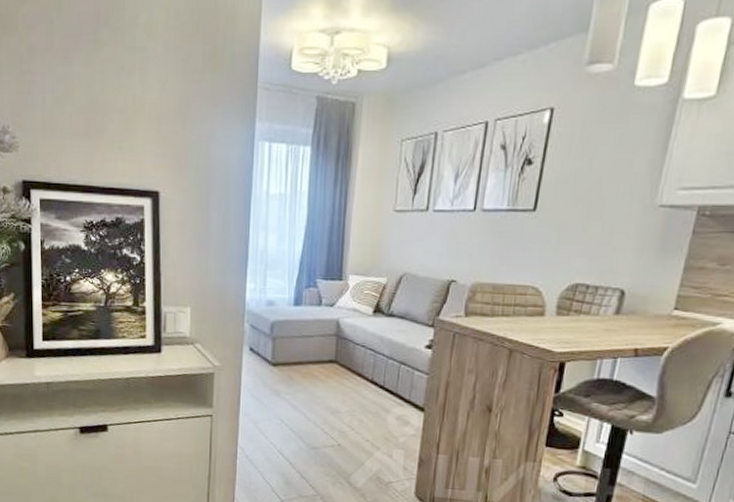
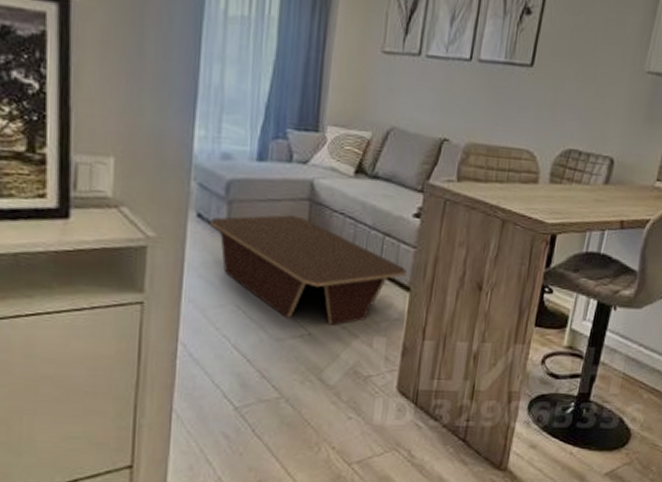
coffee table: none [259,348,421,439] -> present [210,215,407,326]

